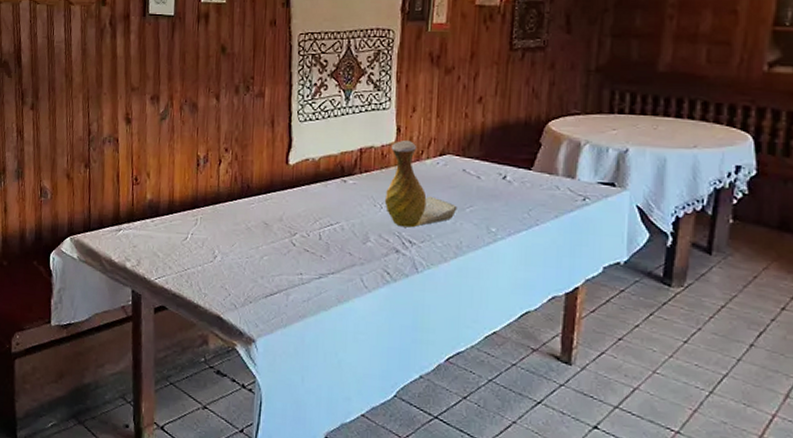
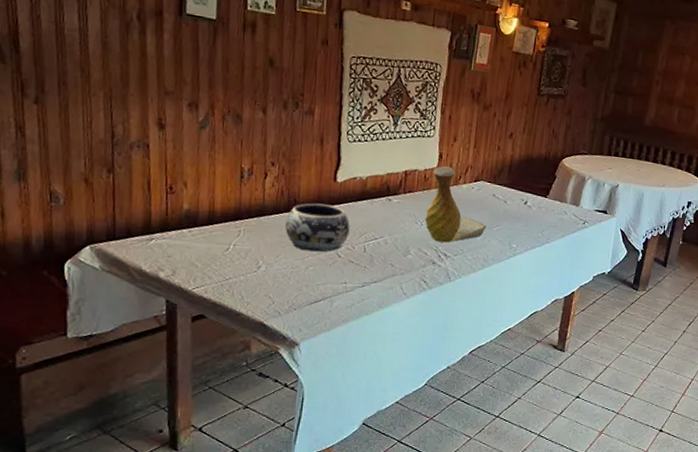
decorative bowl: none [239,188,304,241] -> present [285,203,350,252]

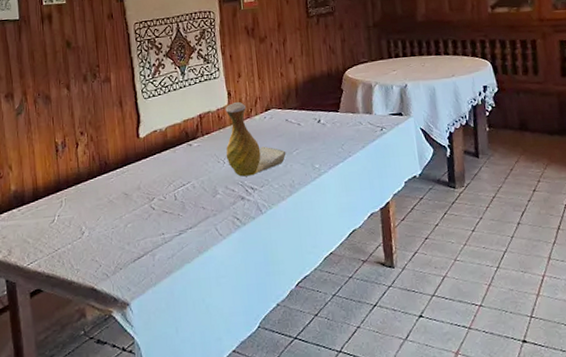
decorative bowl: present [285,203,350,252] -> none [100,160,159,209]

